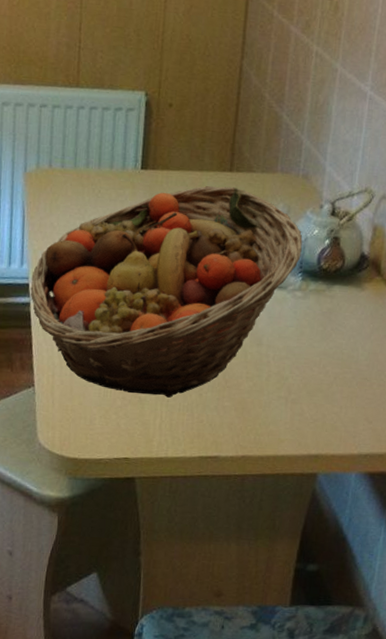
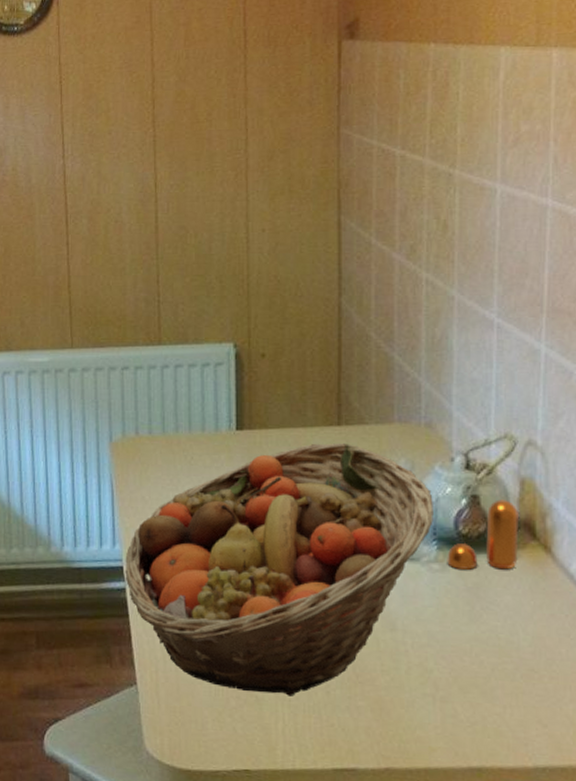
pepper shaker: none [308,242,369,299] -> present [447,500,519,570]

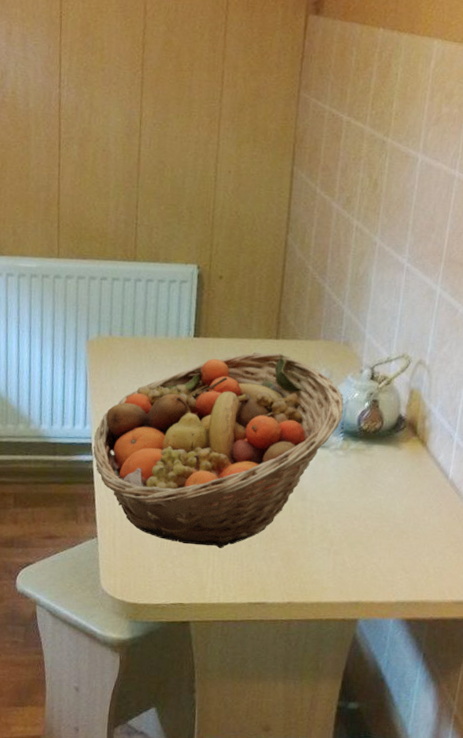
pepper shaker: present [447,500,519,570] -> none [349,404,406,457]

